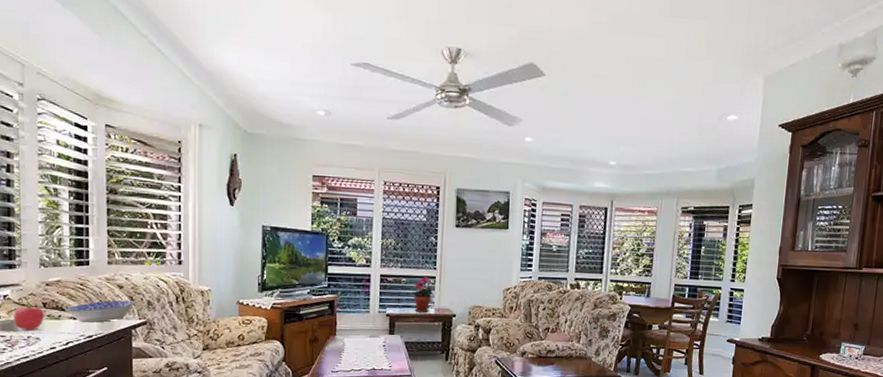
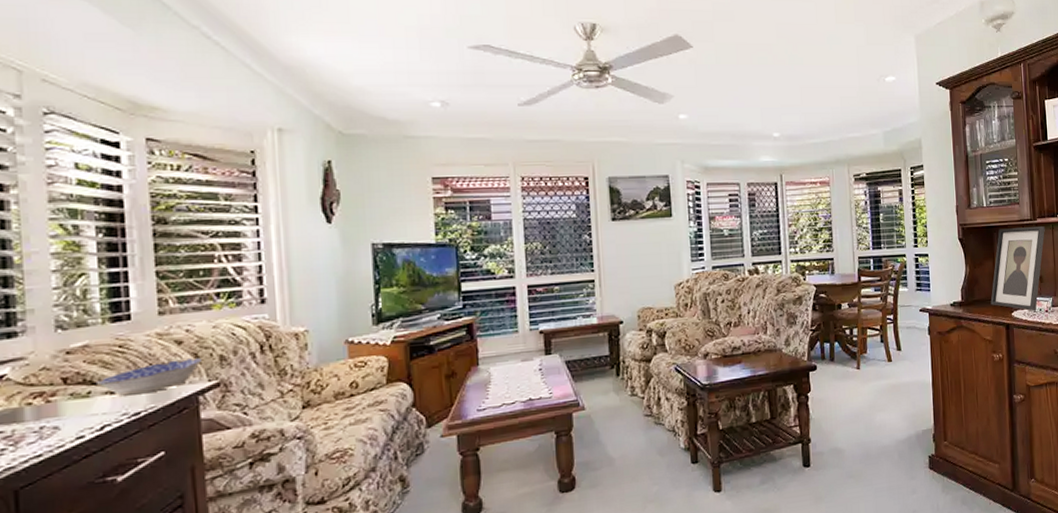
fruit: present [13,304,44,331] -> none [15,383,65,419]
potted plant: present [412,277,434,313] -> none [568,281,594,325]
picture frame: none [799,274,870,357] -> present [990,226,1046,311]

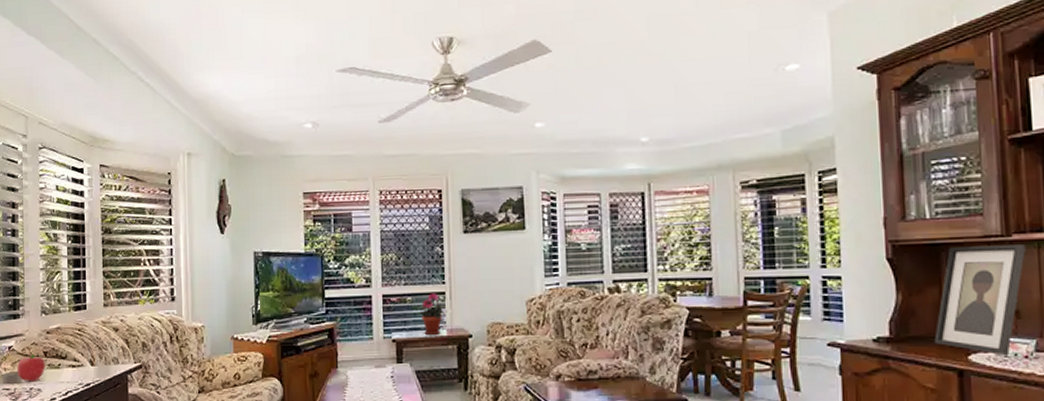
fruit: none [15,383,65,419] -> present [17,354,45,382]
bowl: present [95,358,202,396] -> none [63,343,130,369]
potted plant: none [568,281,594,325] -> present [419,293,444,336]

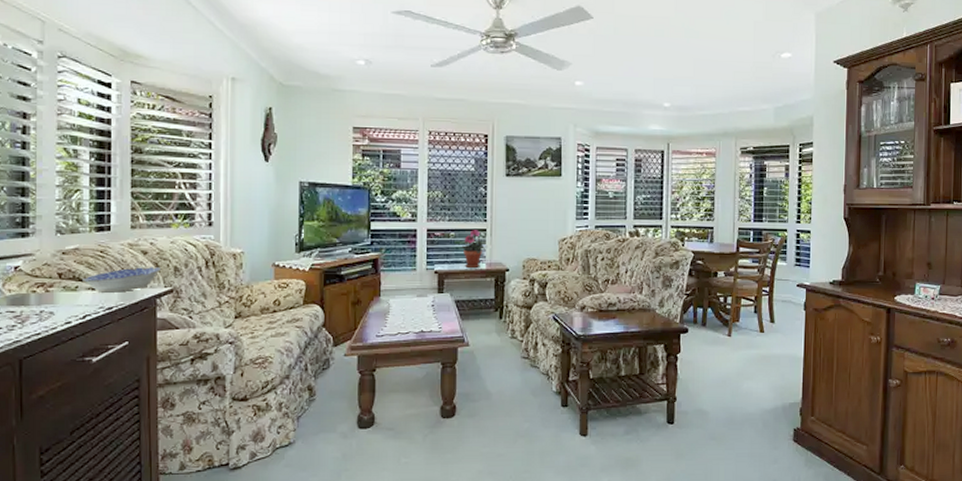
fruit: present [17,354,45,382] -> none [24,276,59,304]
bowl: none [63,343,130,369] -> present [81,267,161,293]
picture frame: present [934,244,1027,356] -> none [872,211,940,298]

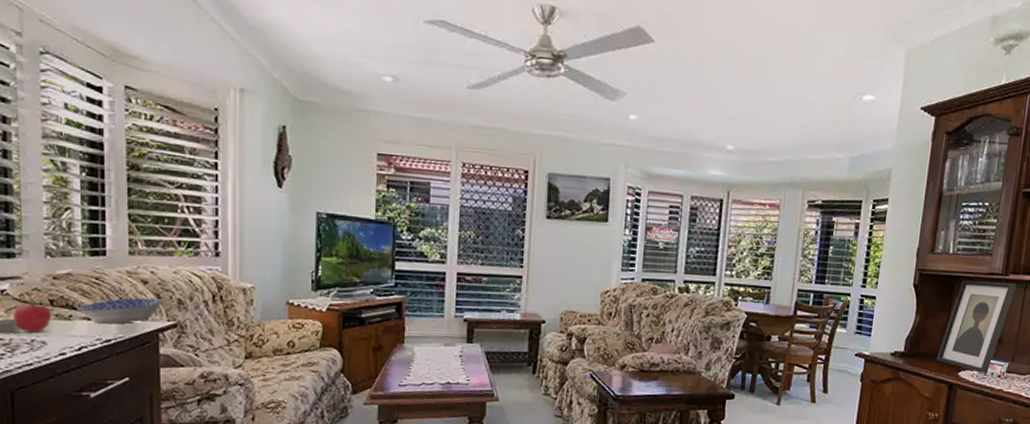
fruit: none [24,276,59,304] -> present [12,301,51,333]
potted plant: present [461,230,485,269] -> none [494,276,520,319]
picture frame: none [872,211,940,298] -> present [936,280,1017,375]

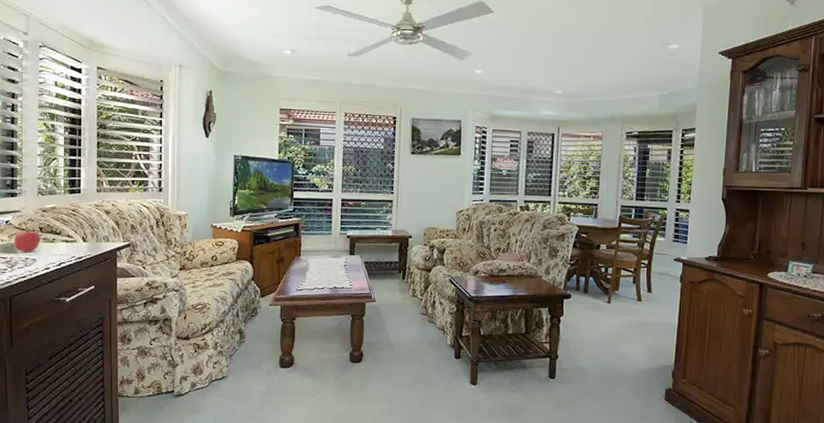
bowl: present [75,297,163,324] -> none [58,224,120,245]
picture frame: present [936,280,1017,375] -> none [747,194,816,275]

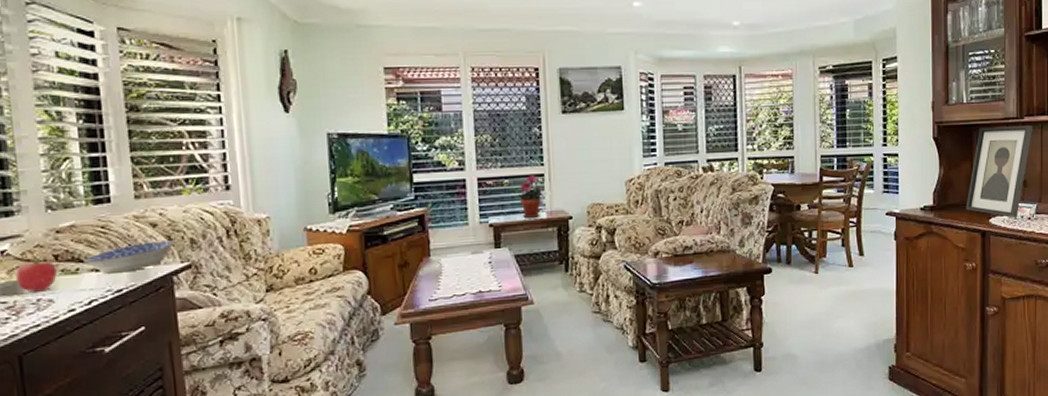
bowl: none [58,224,120,245] -> present [82,240,174,274]
potted plant: none [370,201,391,235] -> present [517,175,544,219]
picture frame: none [747,194,816,275] -> present [966,125,1034,218]

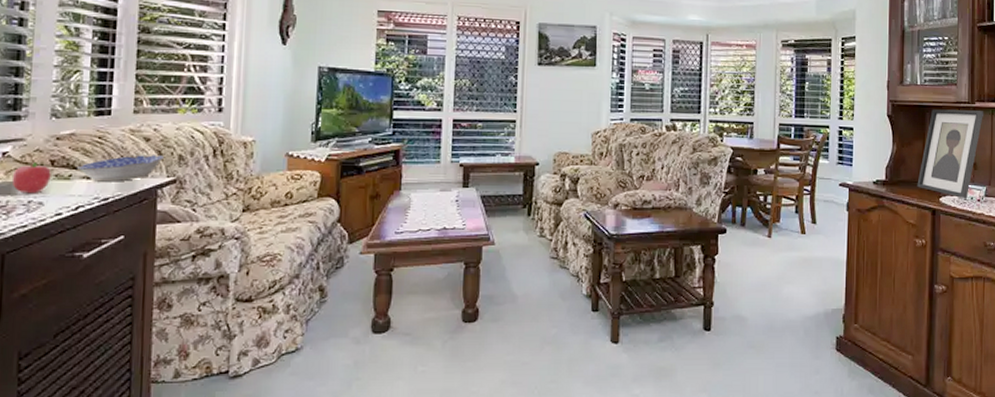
potted plant: present [517,175,544,219] -> none [489,121,514,162]

